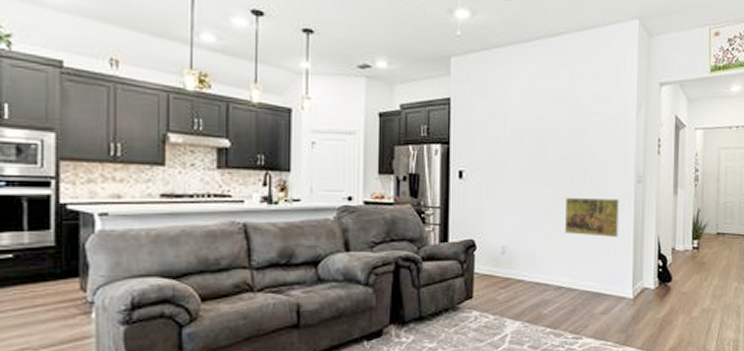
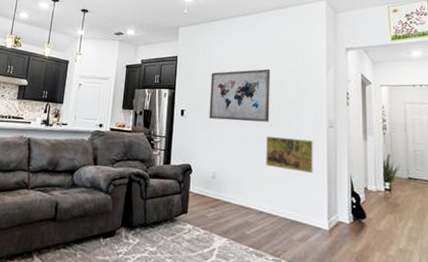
wall art: none [495,112,571,181] -> present [209,69,271,122]

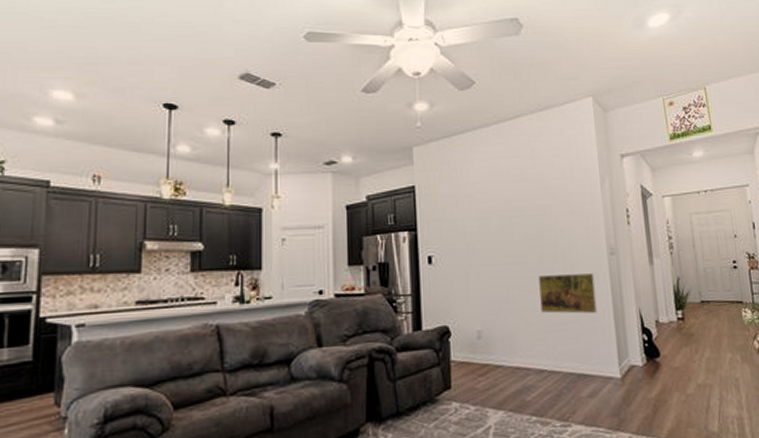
wall art: present [209,69,271,122] -> none [461,190,540,263]

